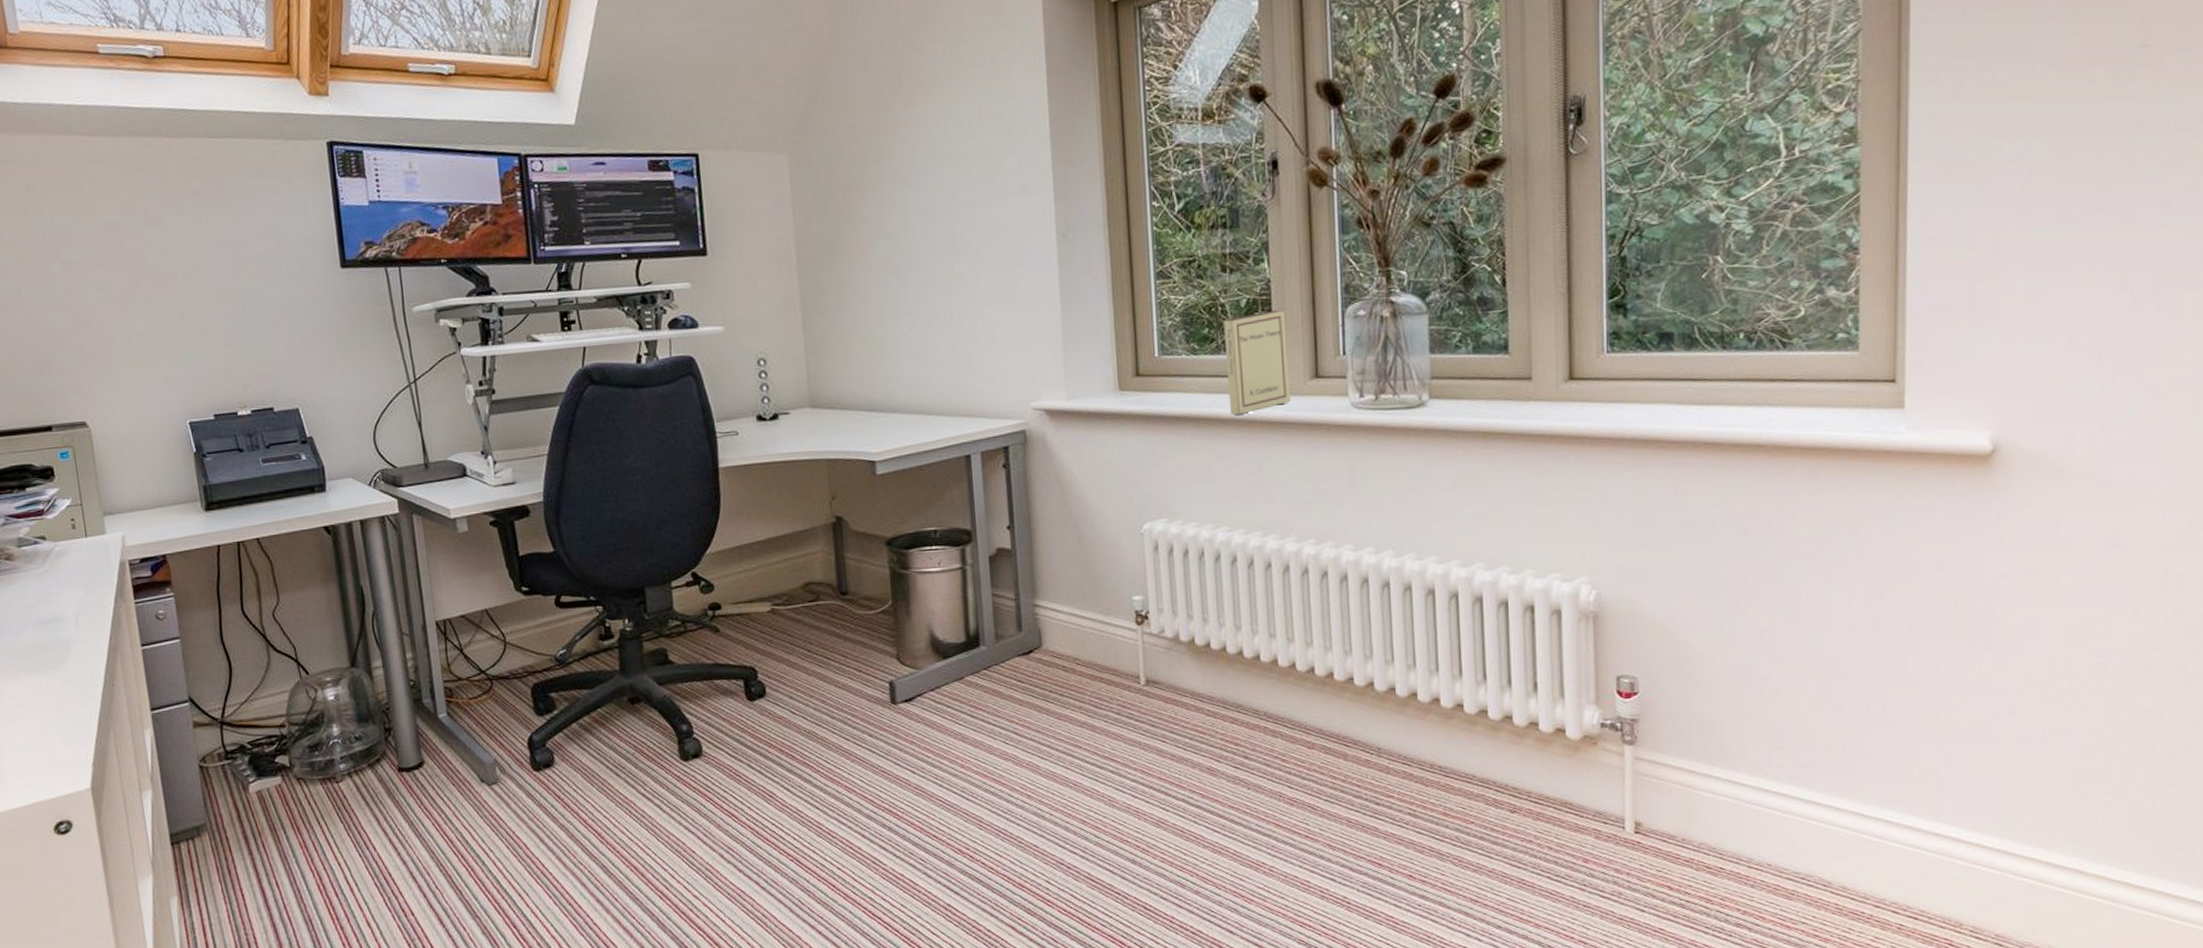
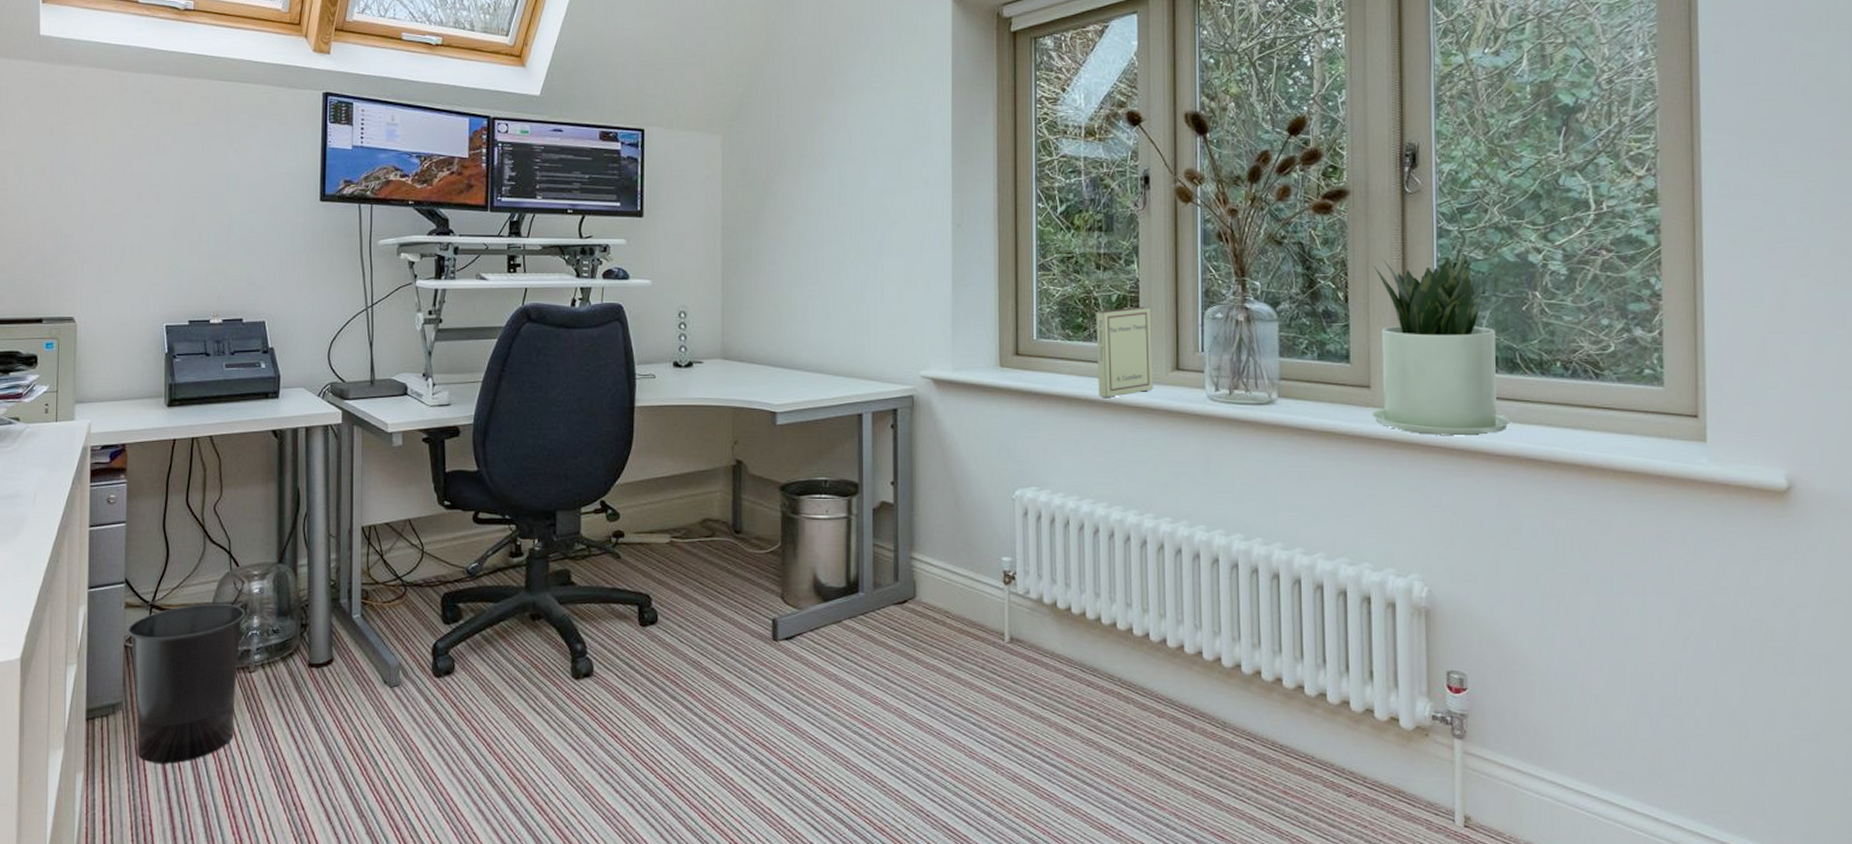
waste bin: none [199,714,330,882] -> present [127,604,245,764]
planter: none [1534,223,1688,426] -> present [1372,257,1511,436]

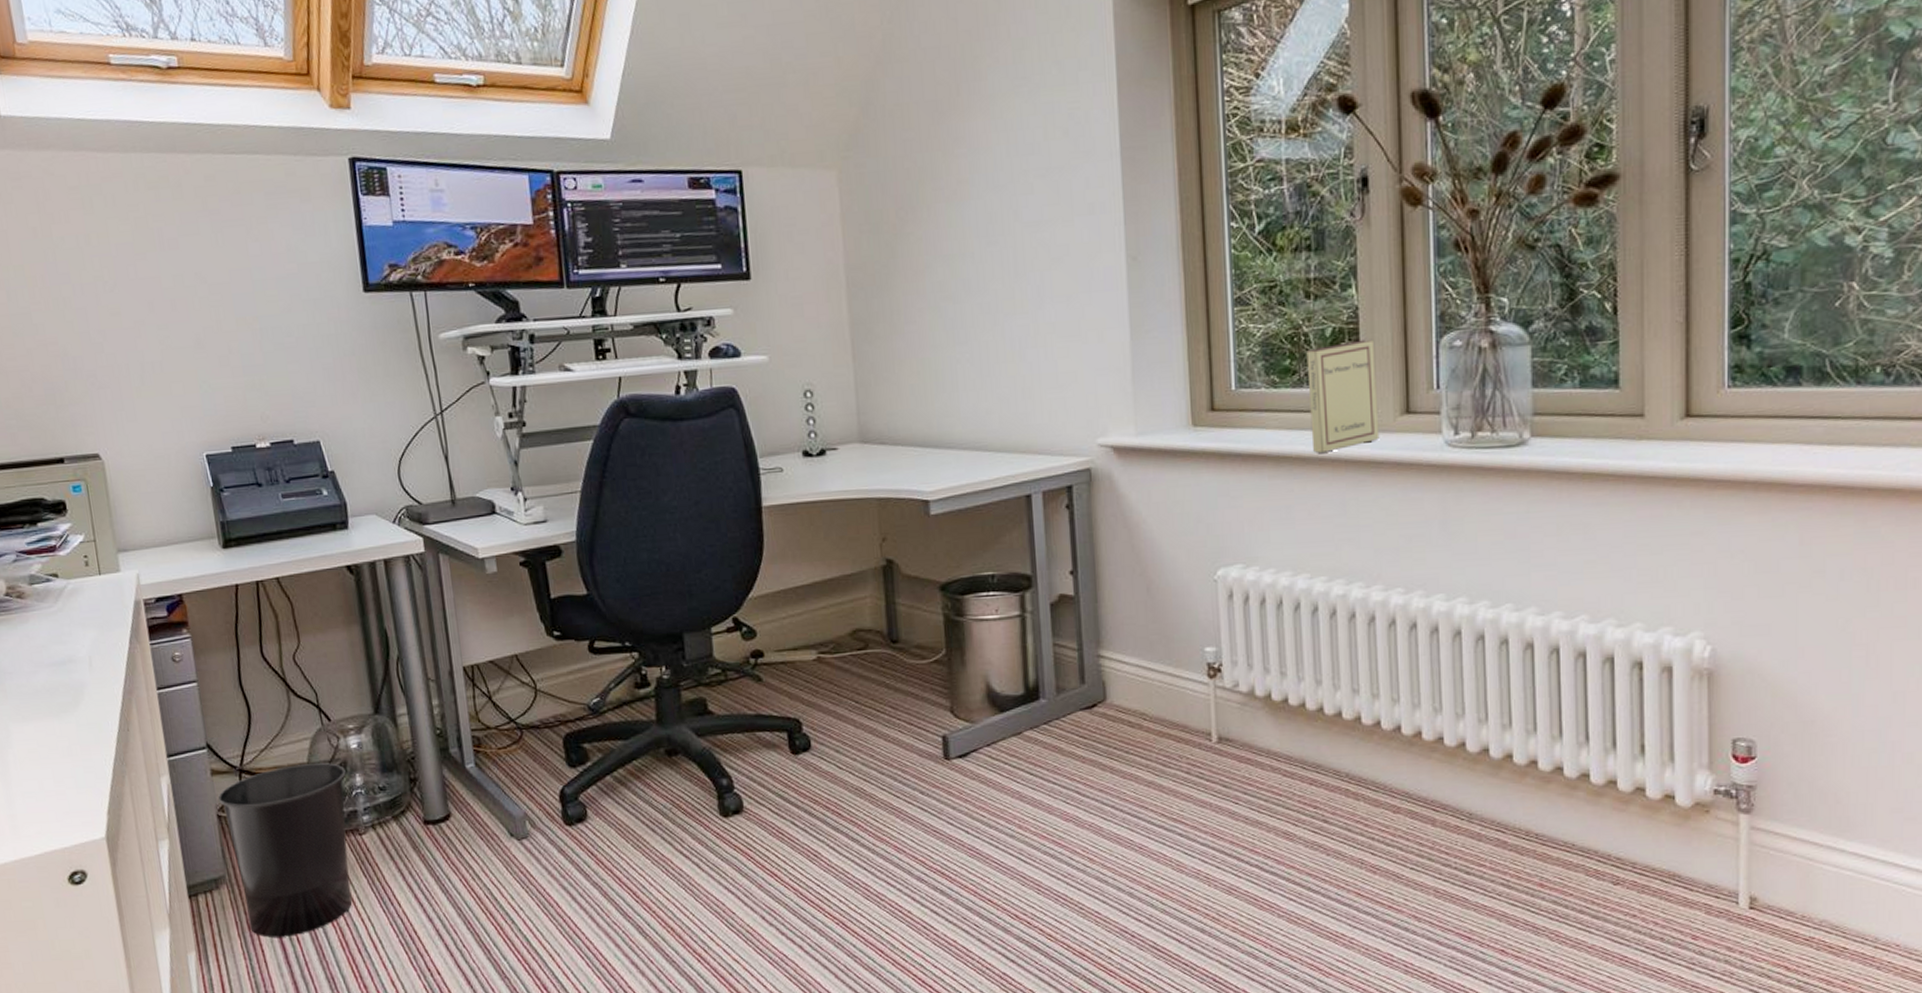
planter: present [1372,257,1511,436] -> none [1646,245,1817,467]

